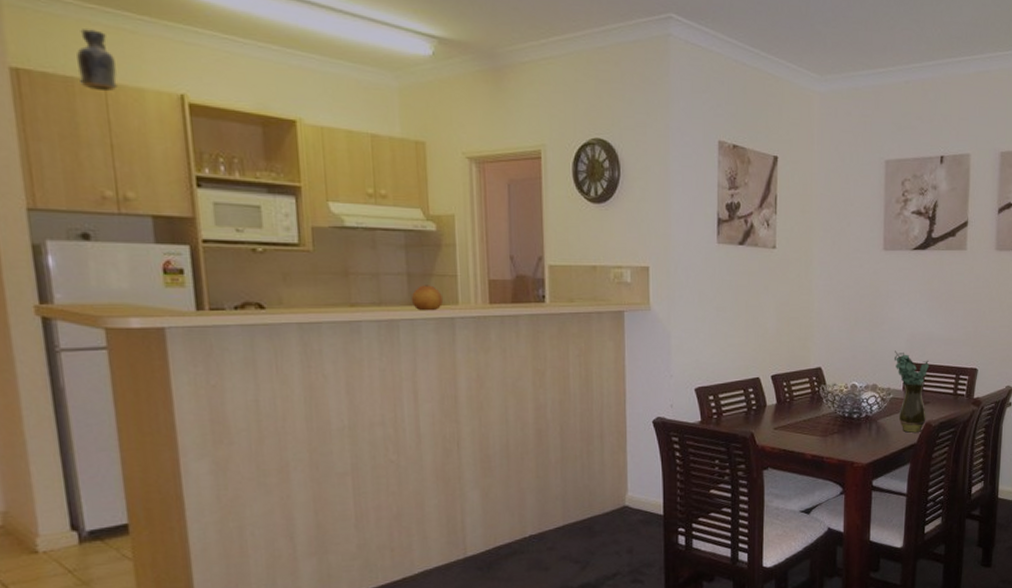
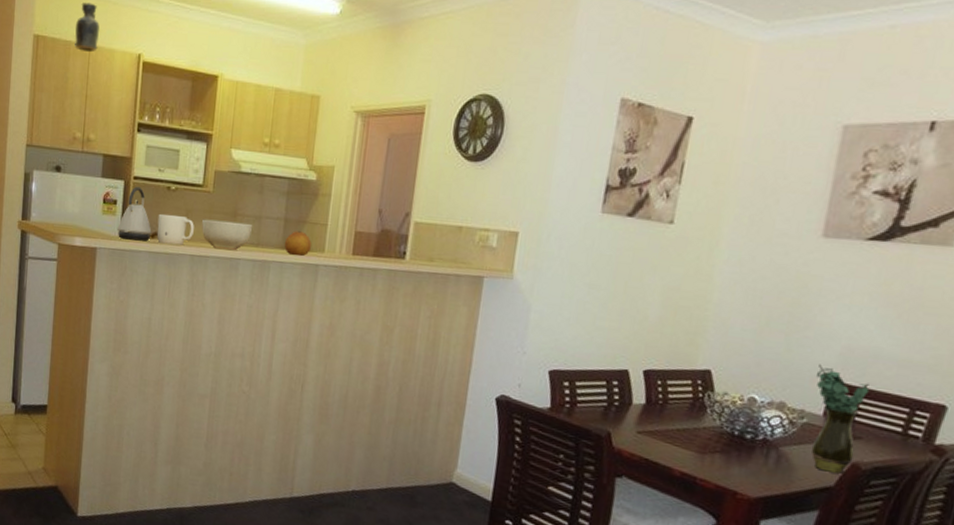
kettle: none [190,251,240,315] -> present [117,186,152,242]
mug: none [245,279,297,313] -> present [156,213,194,245]
bowl: none [304,281,371,313] -> present [201,219,253,250]

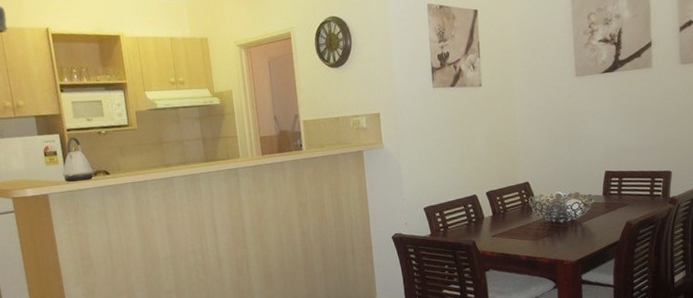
mug: present [156,213,194,245] -> none [96,153,130,179]
bowl: present [201,219,253,250] -> none [134,147,178,173]
fruit: present [284,231,311,257] -> none [206,145,229,166]
vase: present [811,364,870,474] -> none [593,162,626,232]

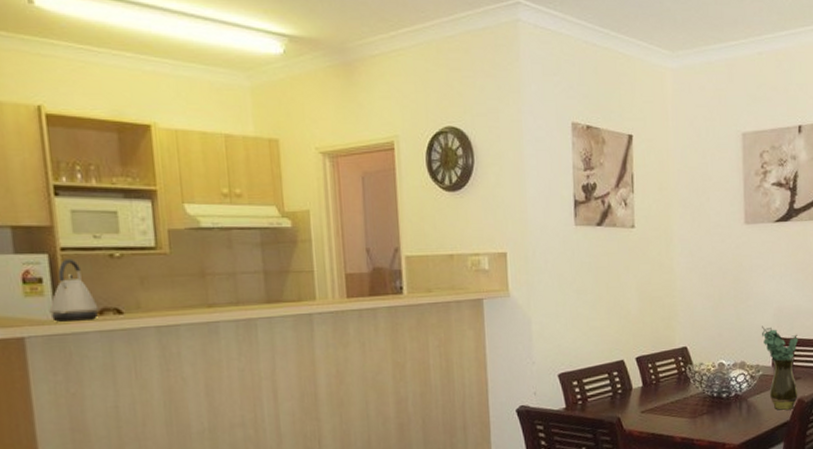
vase: none [593,162,626,232] -> present [762,326,799,410]

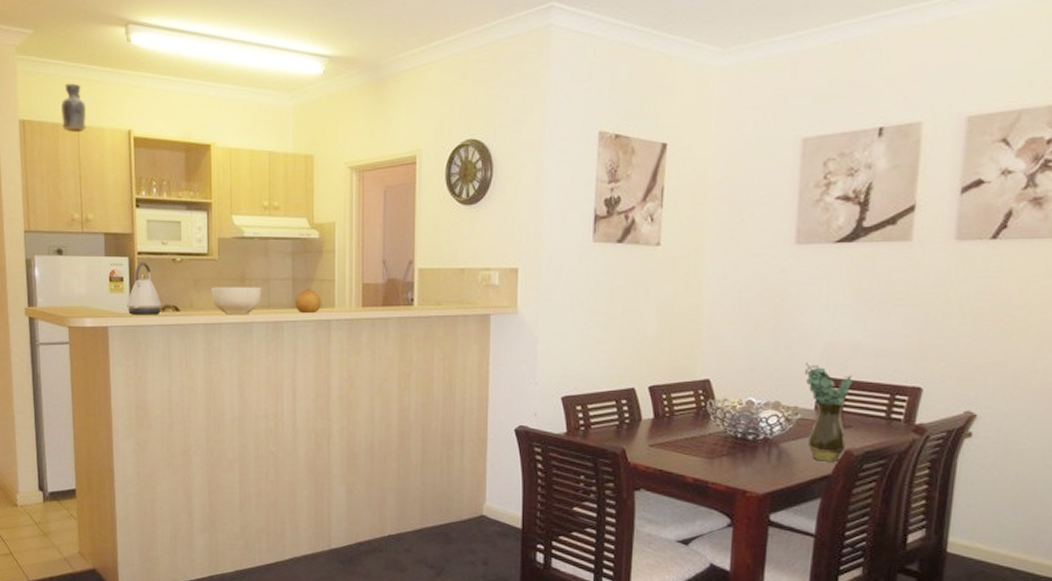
bowl: none [161,282,228,315] -> present [210,286,262,315]
fruit: none [268,282,300,309] -> present [294,289,321,314]

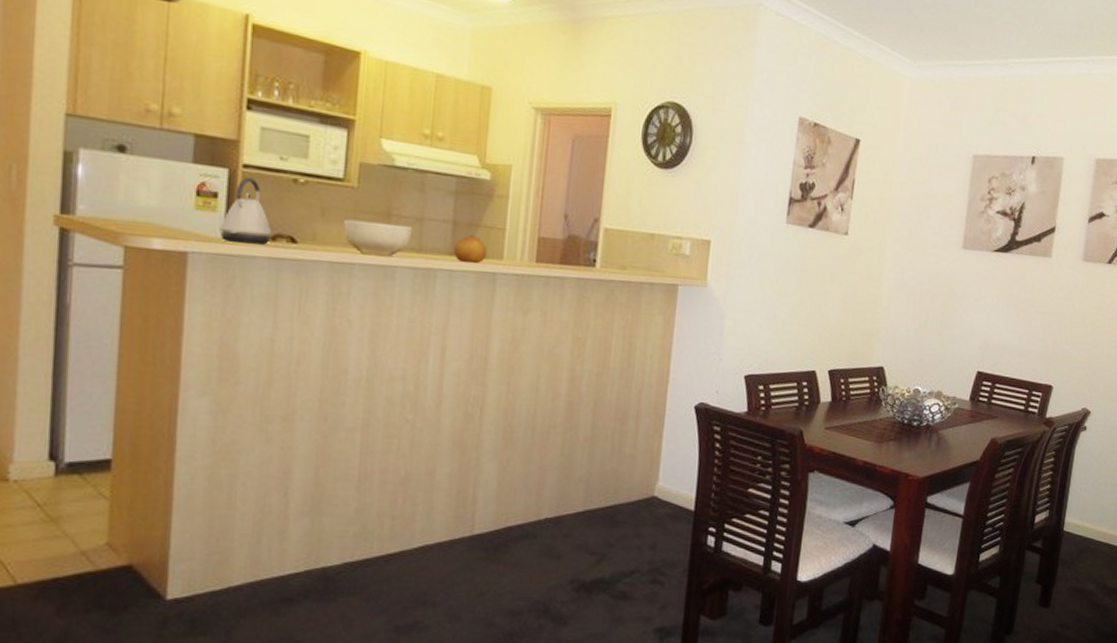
vase: present [805,362,853,462] -> none [962,357,1001,449]

